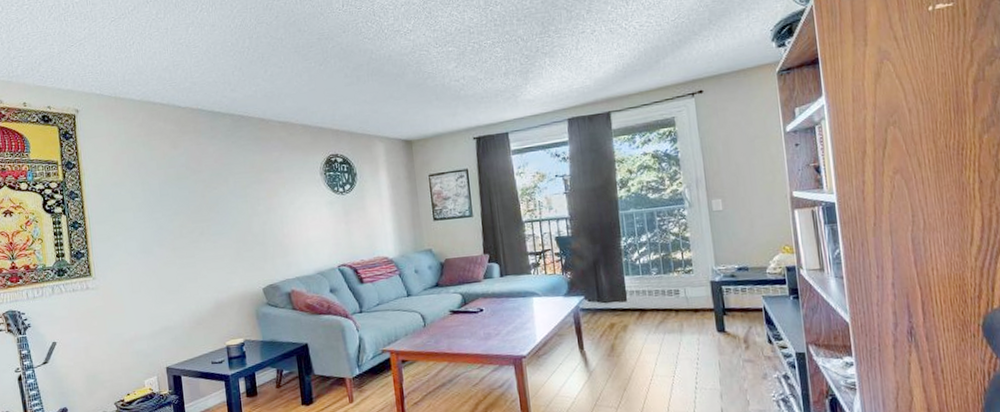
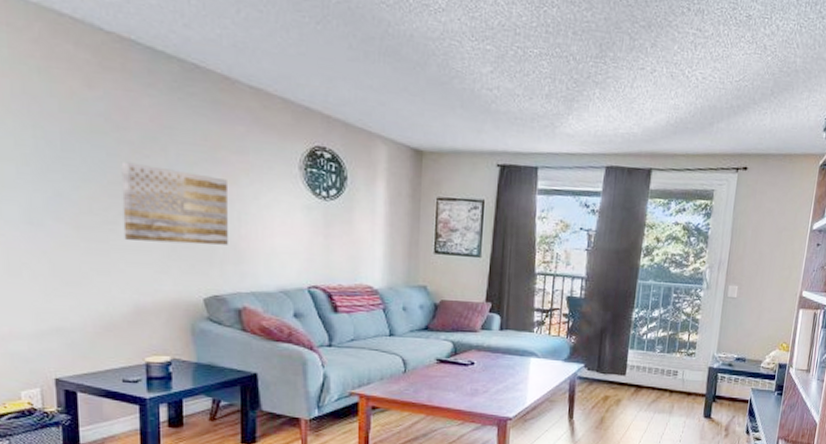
wall art: none [198,193,276,252] -> present [121,161,228,245]

